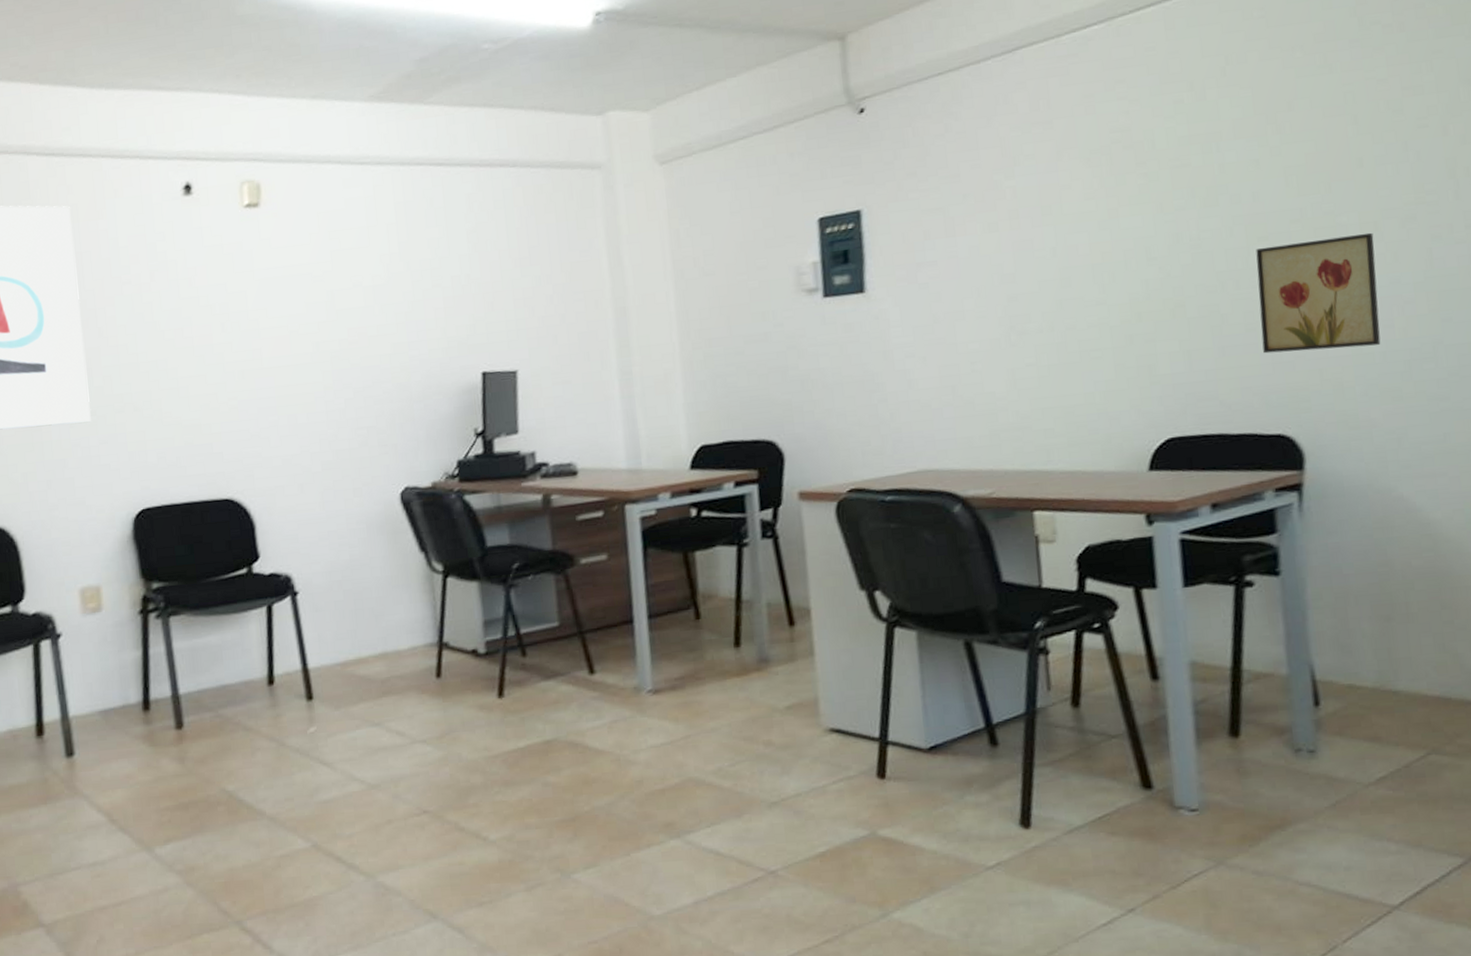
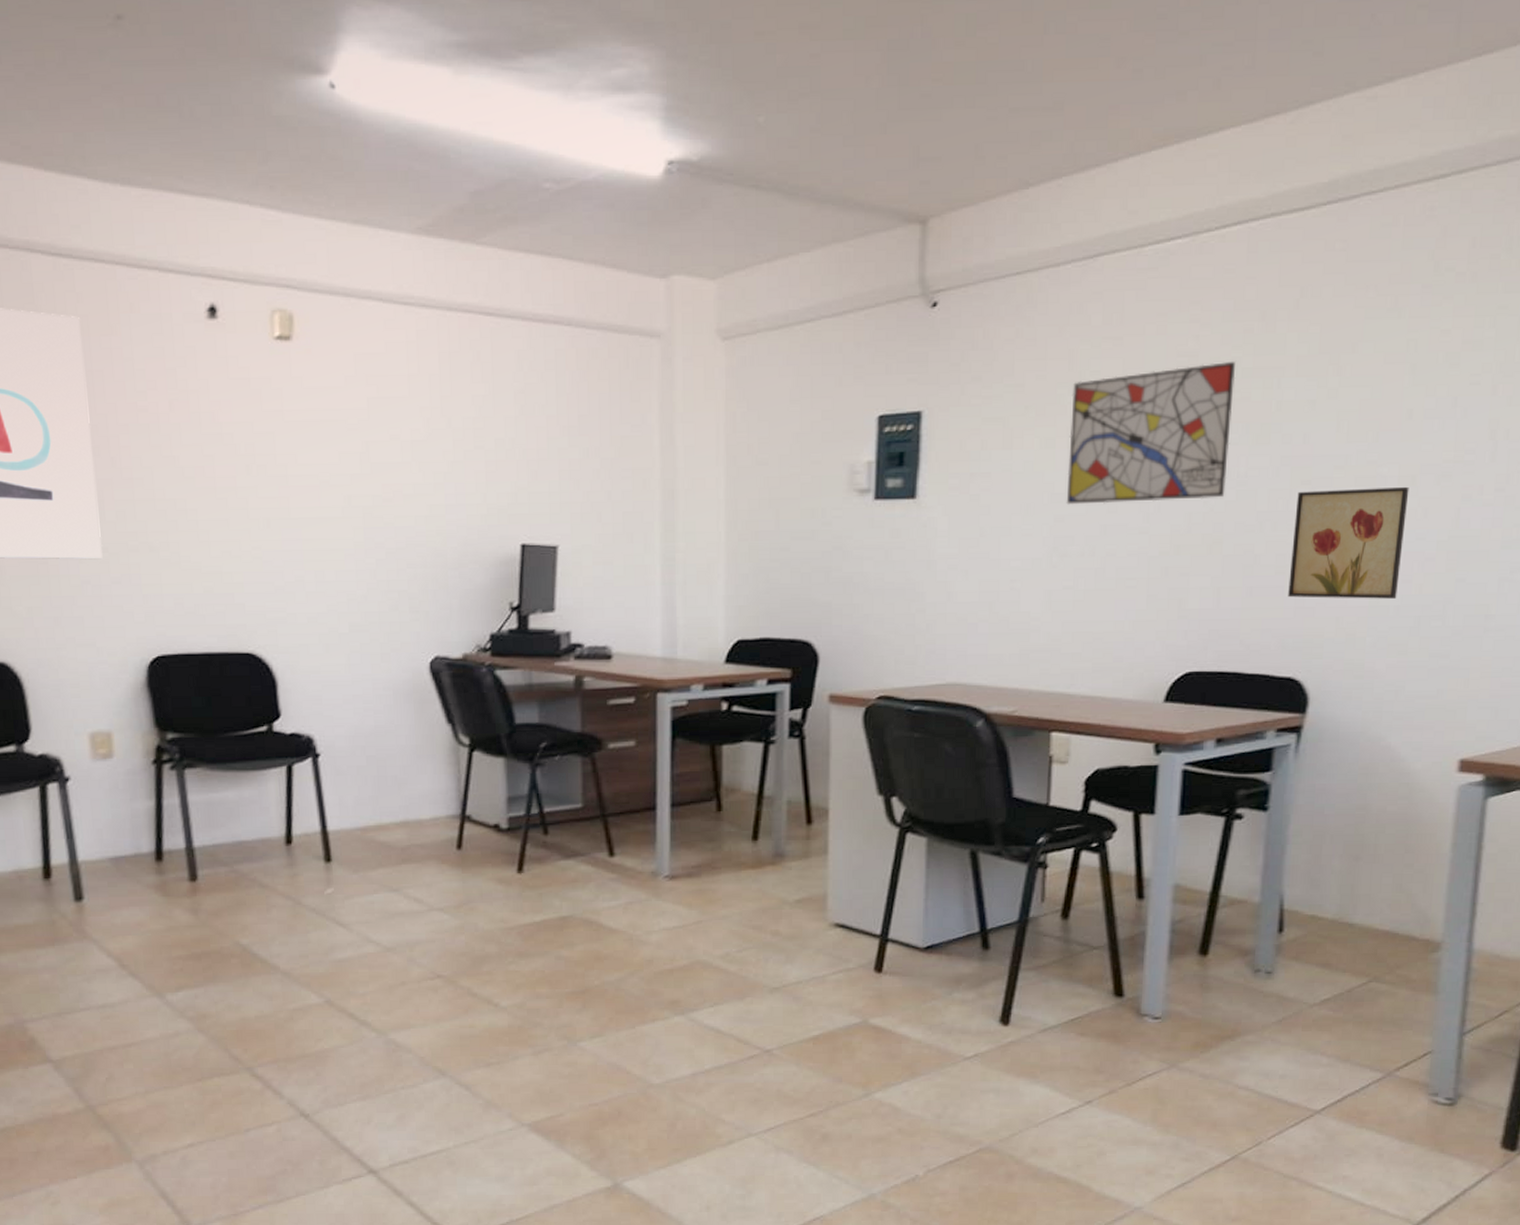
wall art: none [1008,132,1180,284] -> present [1066,362,1236,505]

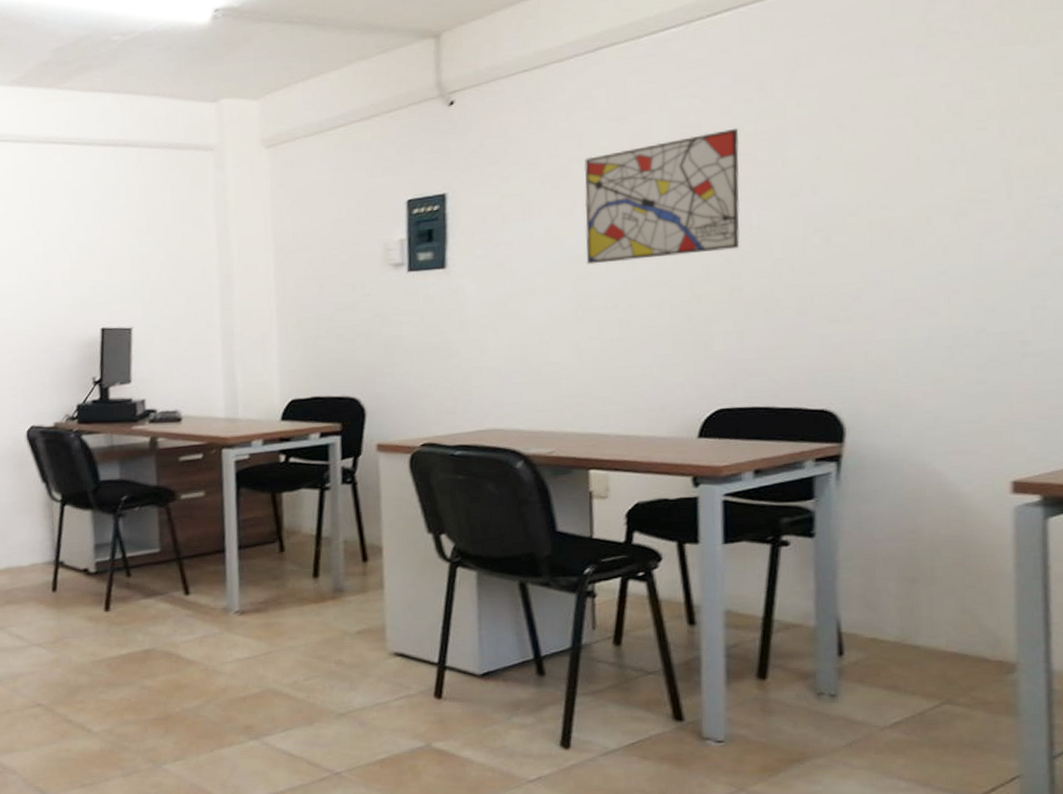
wall art: present [1288,486,1409,599] -> none [812,227,926,336]

